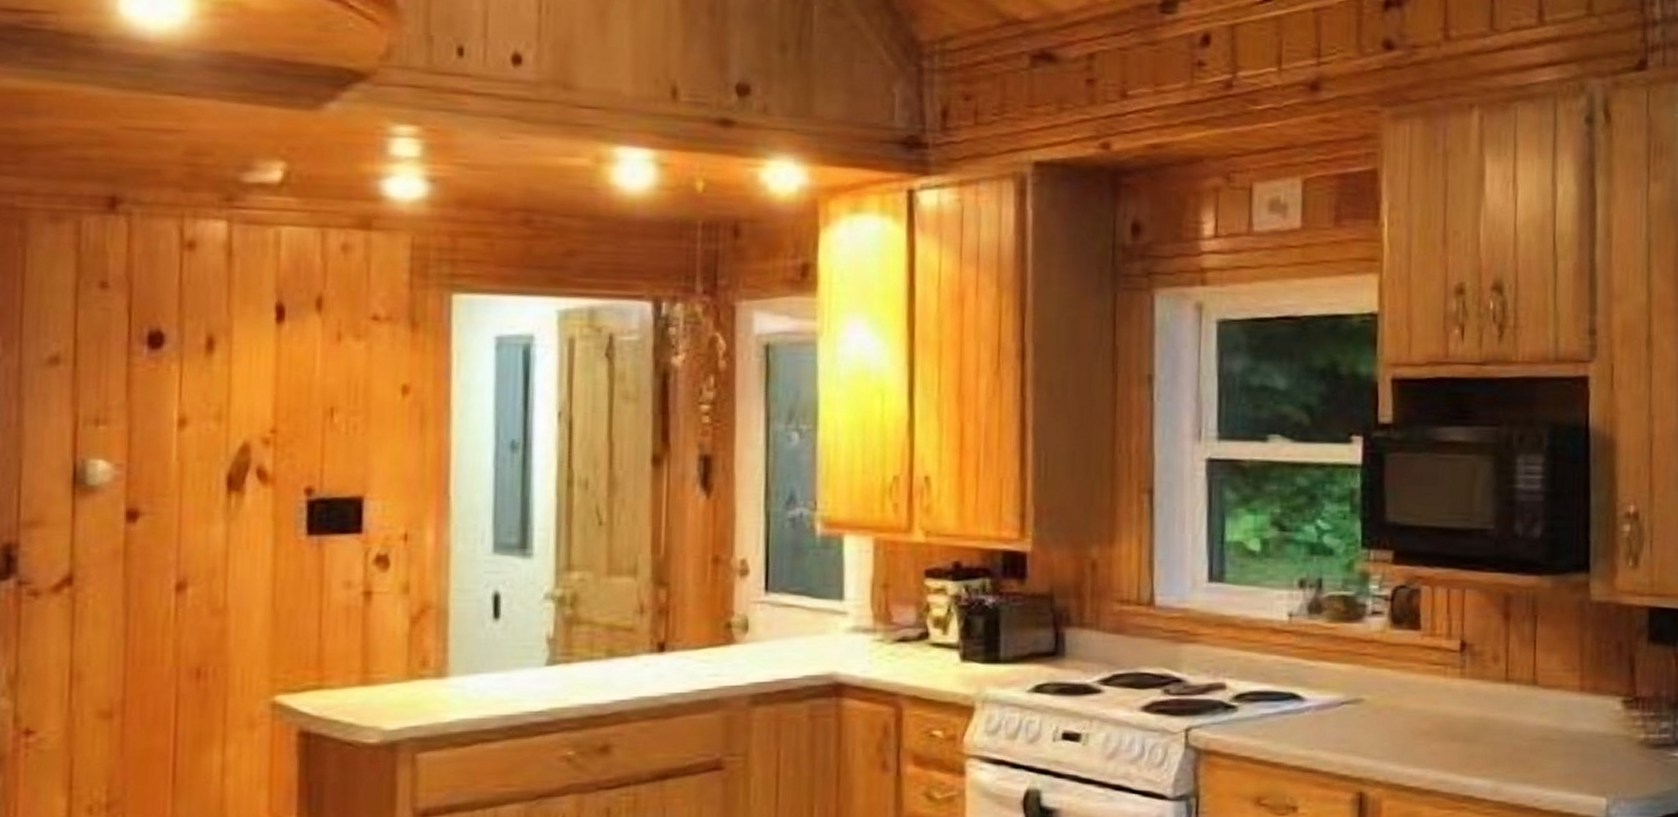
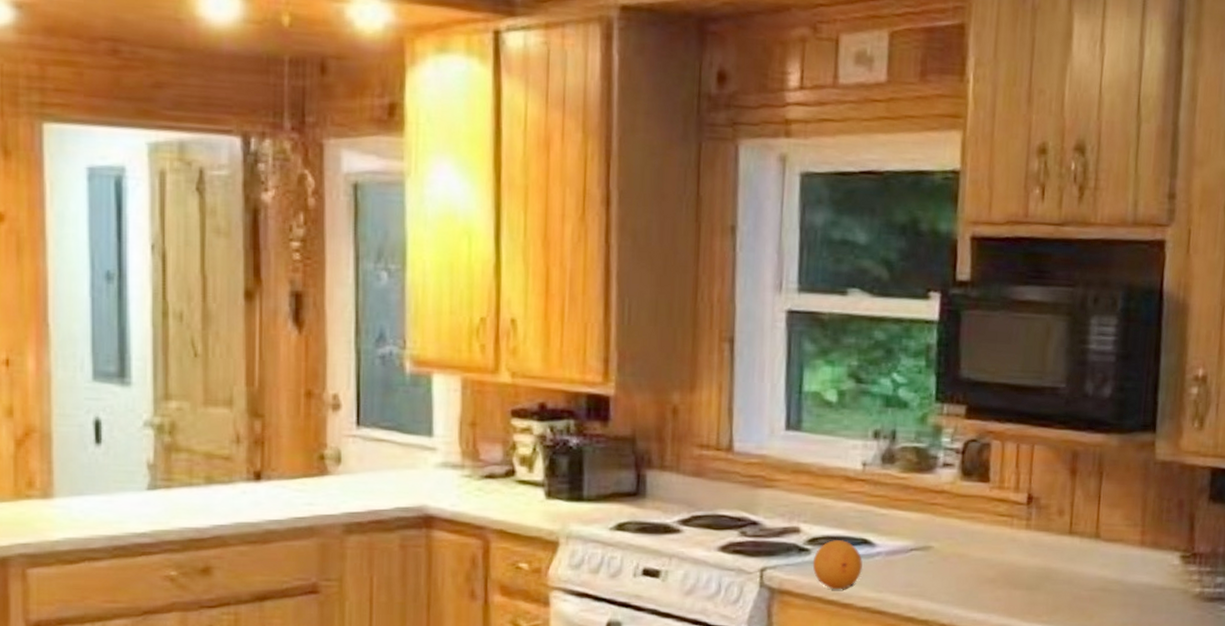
fruit: none [1239,696,1293,749] -> present [812,540,863,590]

